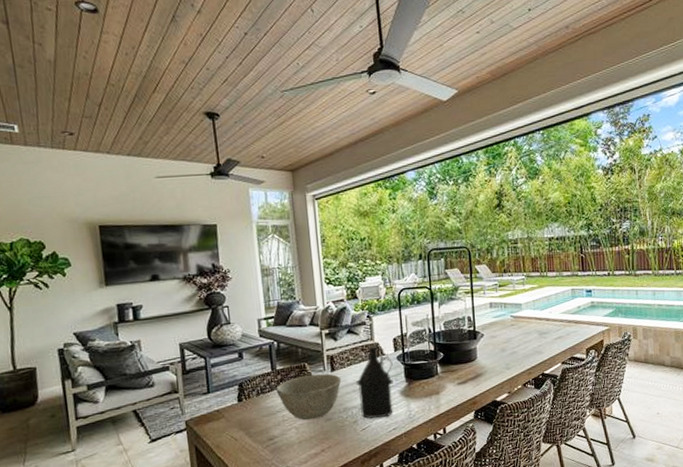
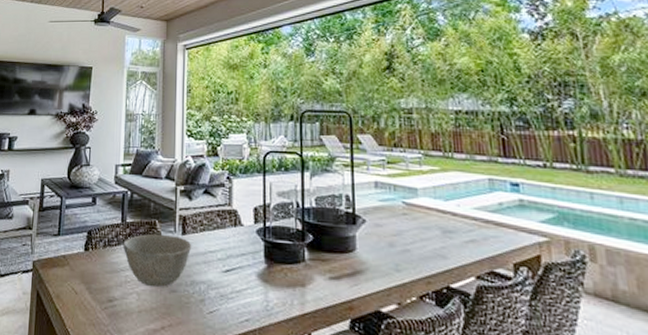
bottle: present [356,345,393,419] -> none [207,211,251,303]

